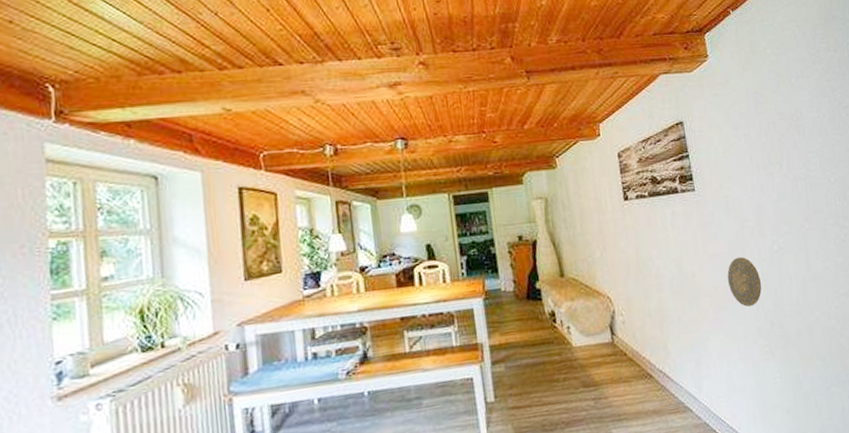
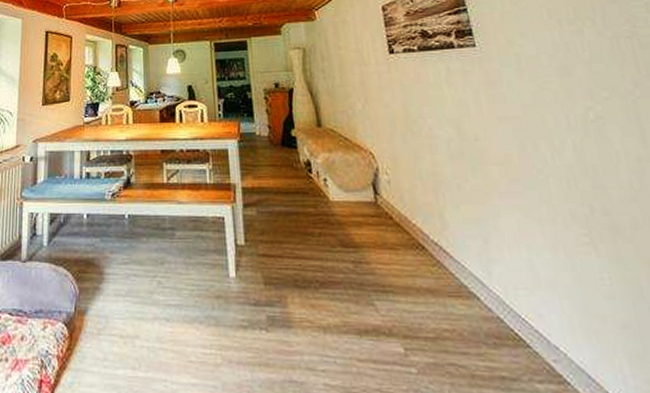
decorative plate: present [727,256,762,307] -> none [522,123,574,184]

